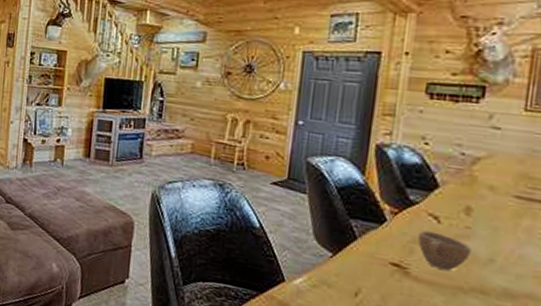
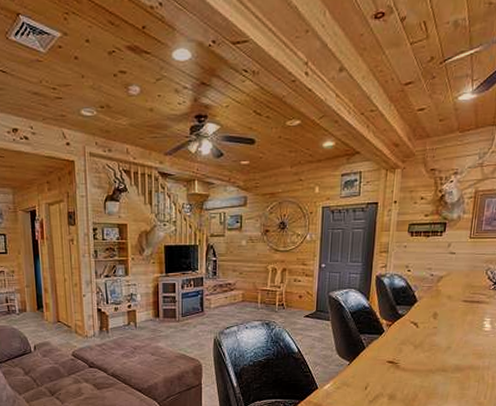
cup: present [418,230,471,271] -> none [404,334,437,359]

